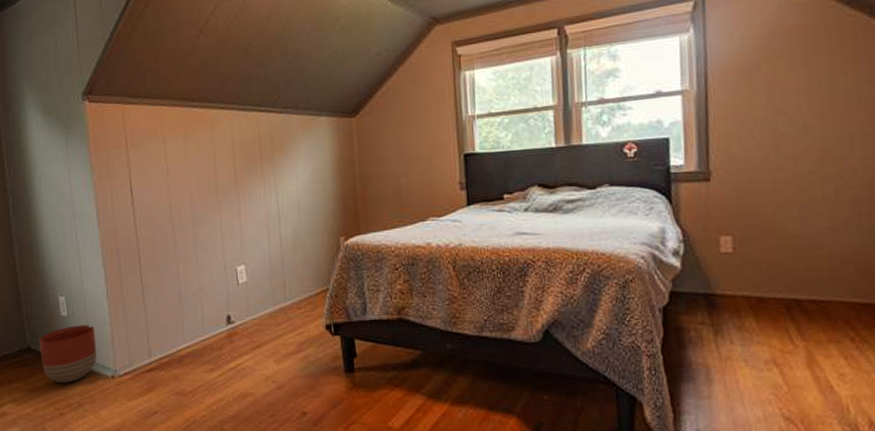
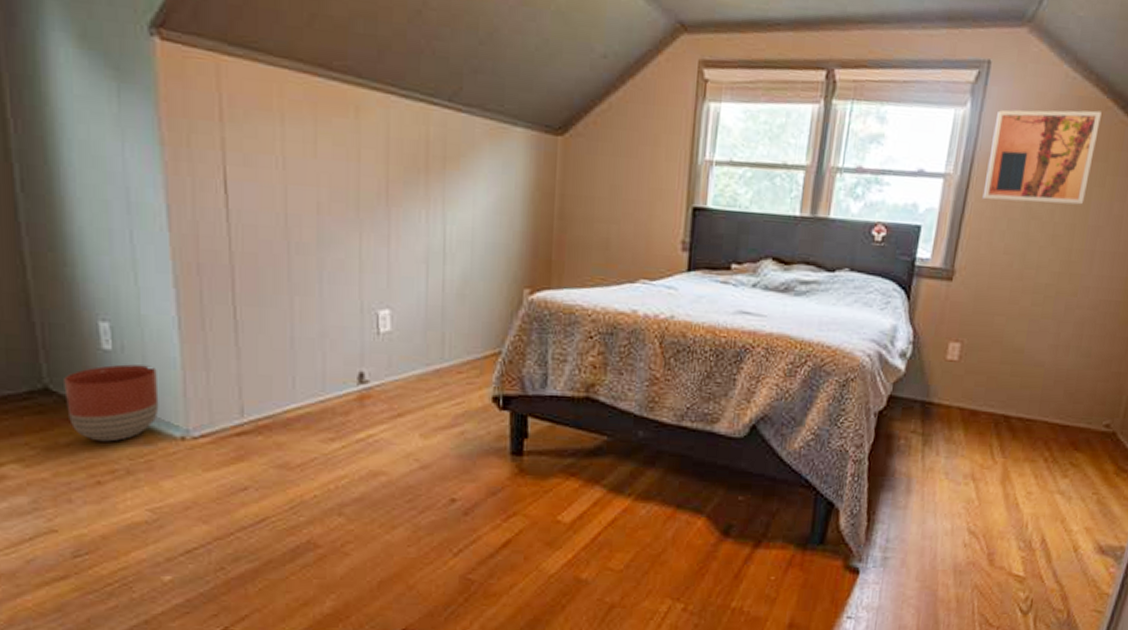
wall art: none [720,10,829,106] -> present [982,109,1102,205]

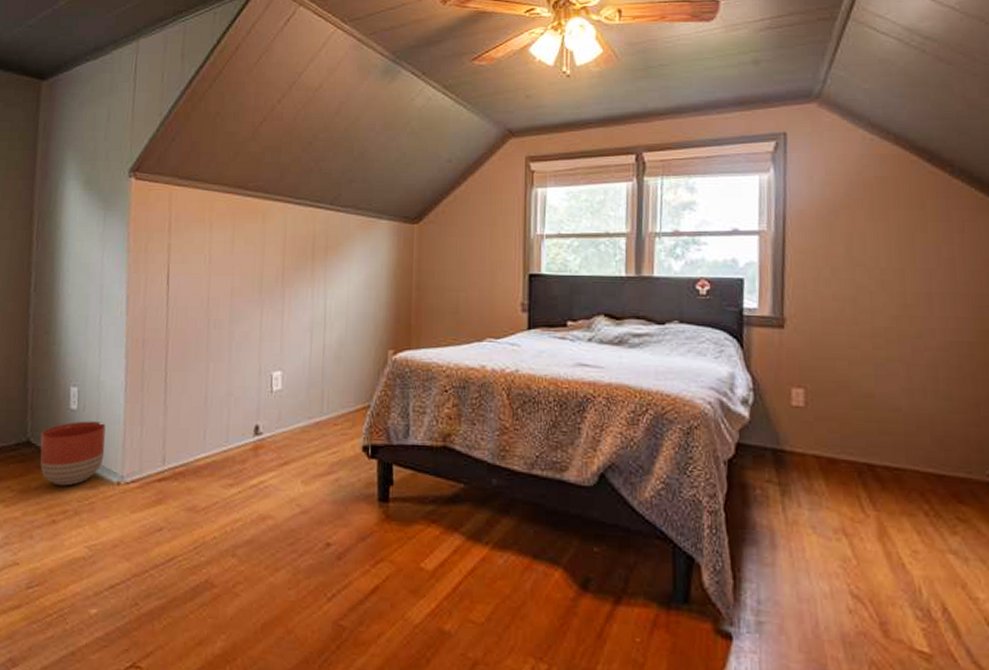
wall art: present [982,109,1102,205] -> none [800,165,908,252]

